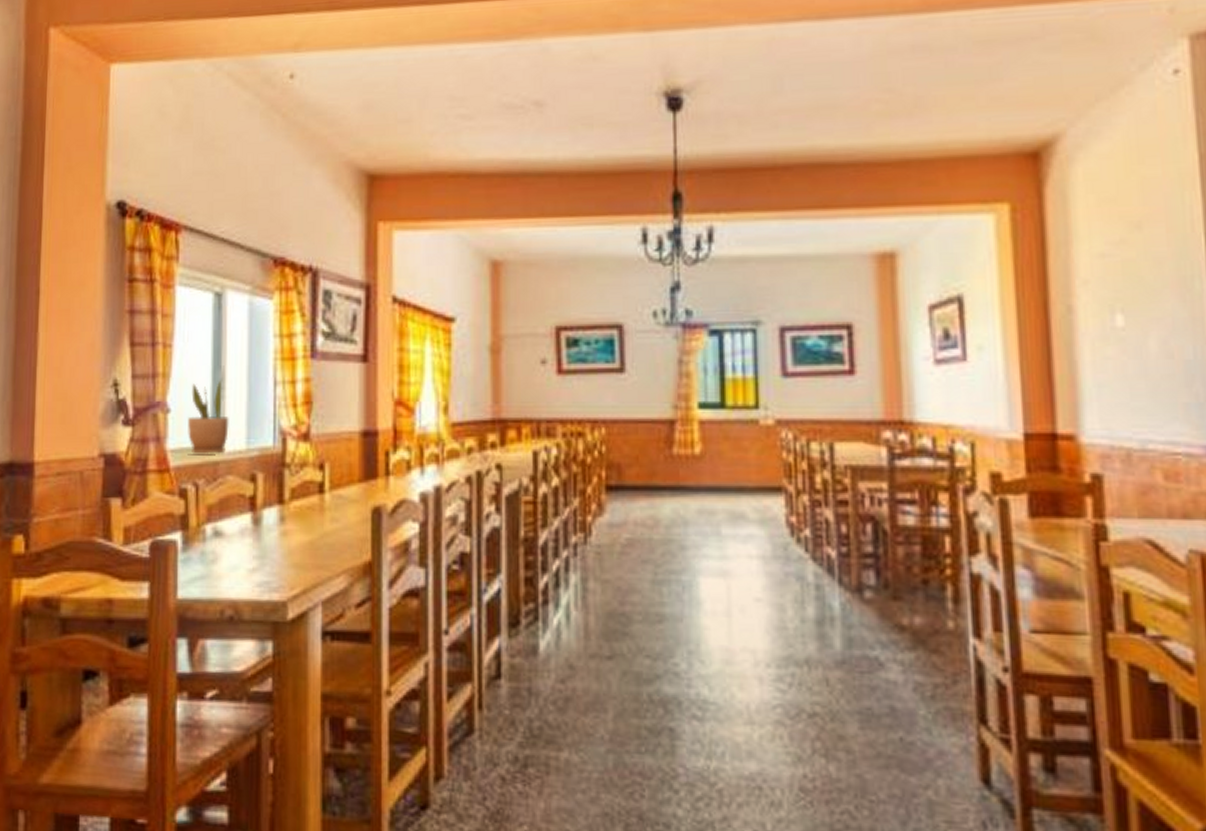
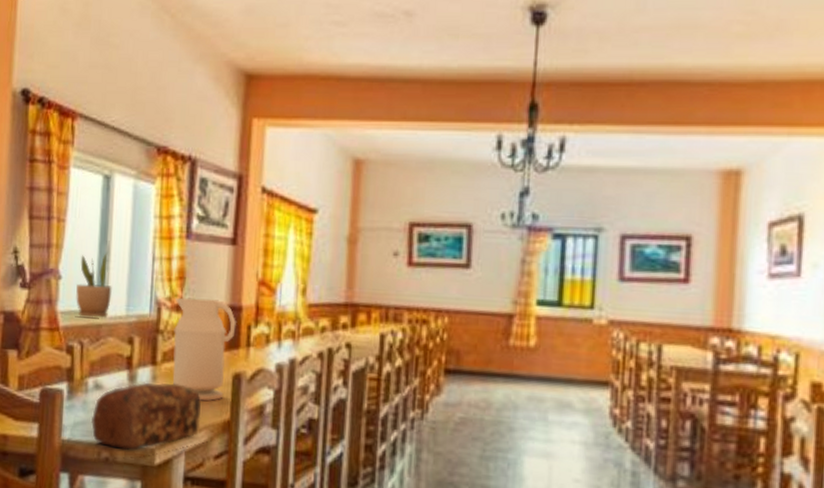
bread loaf: none [210,523,338,607] -> present [90,382,201,451]
water jug: none [302,424,372,542] -> present [172,297,236,401]

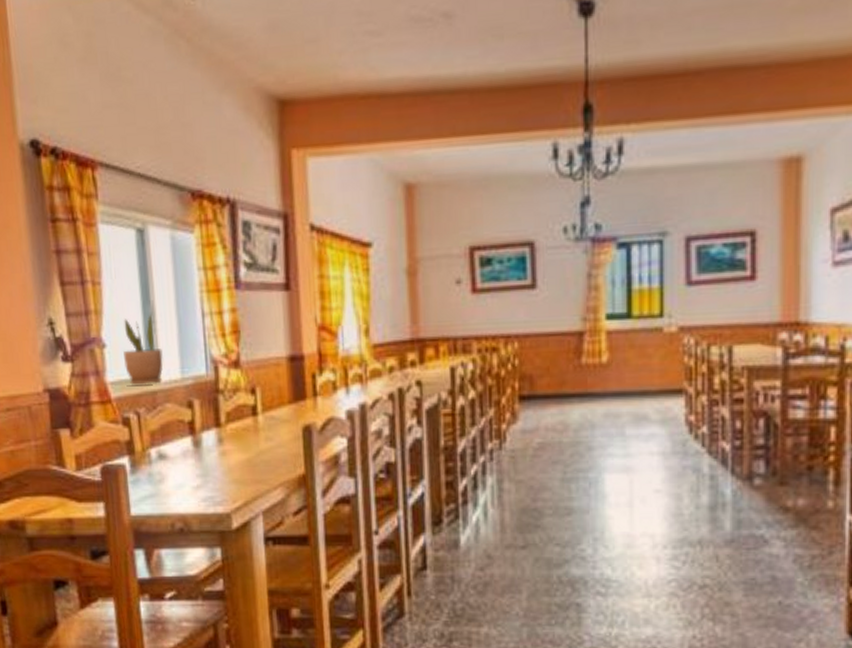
bread loaf: present [90,382,201,451] -> none [159,443,275,519]
water jug: present [172,297,236,401] -> none [232,351,300,458]

